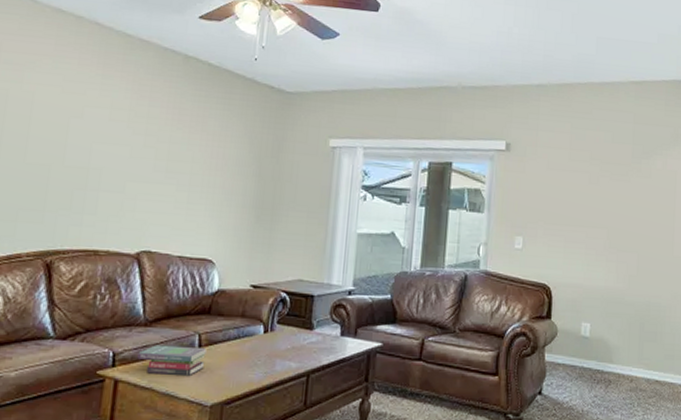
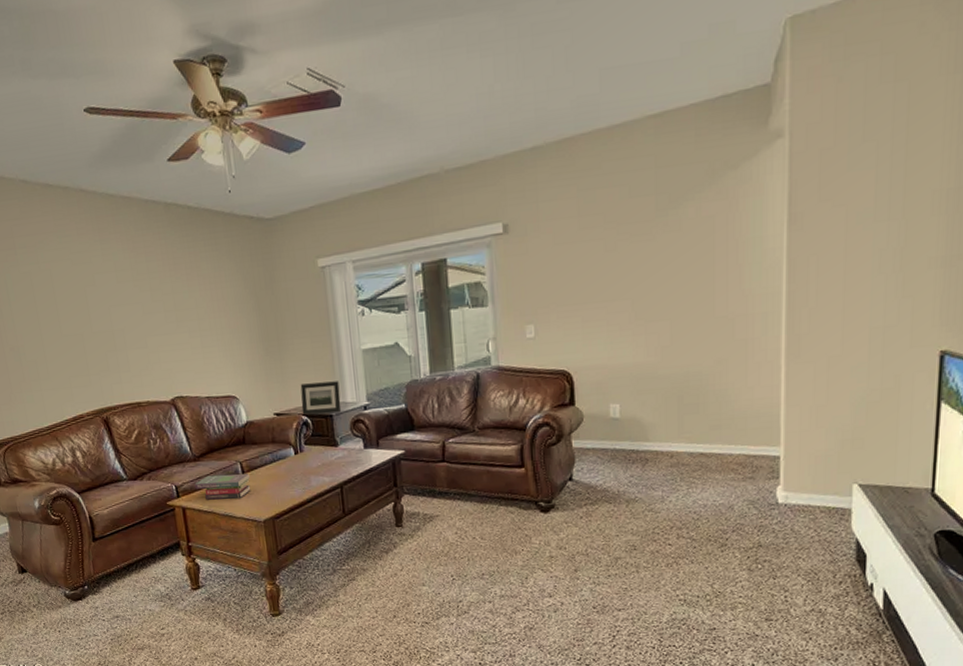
picture frame: none [281,258,328,294] -> present [300,381,342,416]

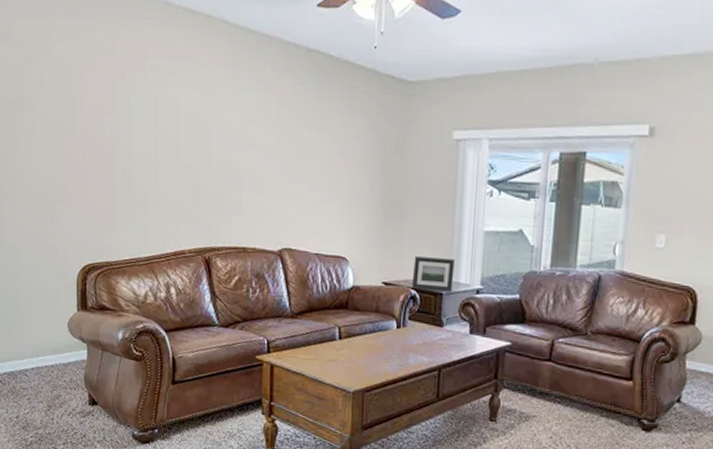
books: present [194,473,251,500] -> none [288,335,346,365]

